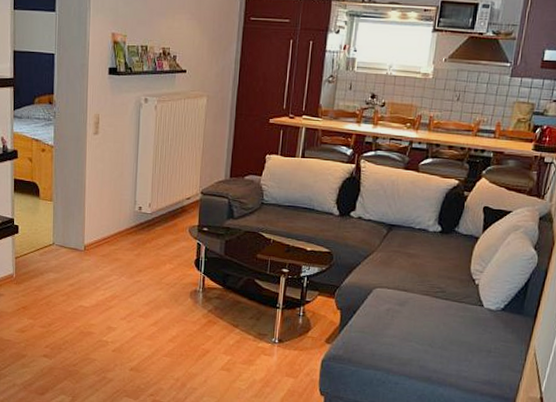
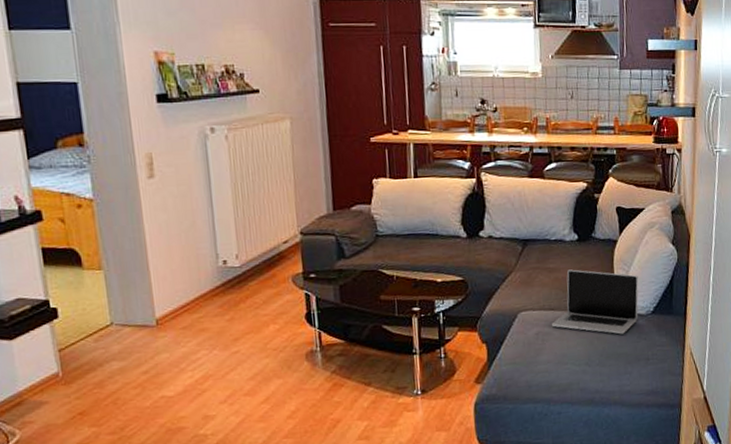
laptop: none [402,257,494,325] -> present [551,269,639,335]

